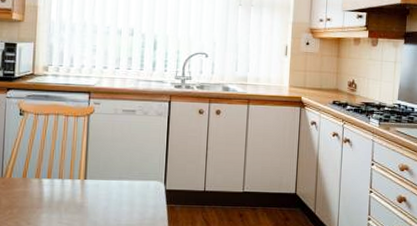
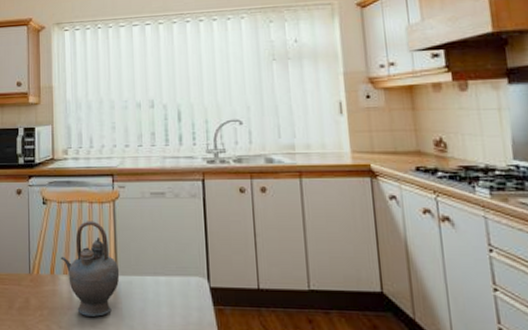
teapot: none [33,132,89,214] -> present [60,221,120,317]

